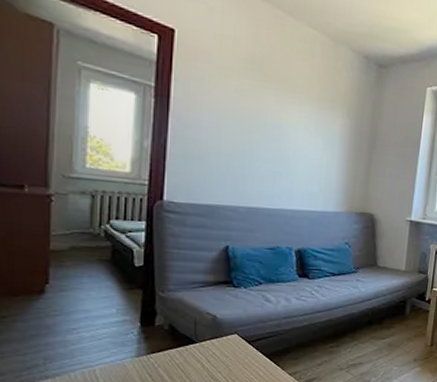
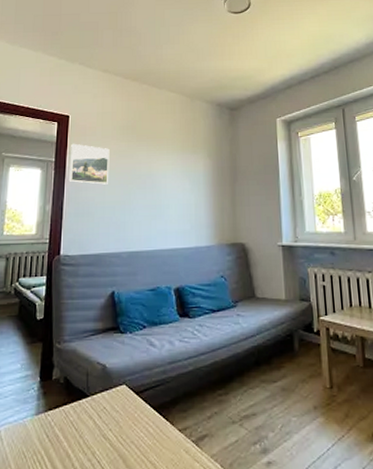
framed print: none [174,67,229,128] -> present [69,143,110,185]

